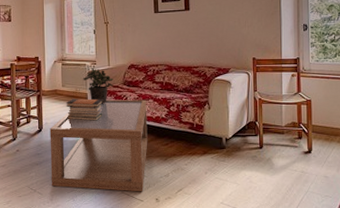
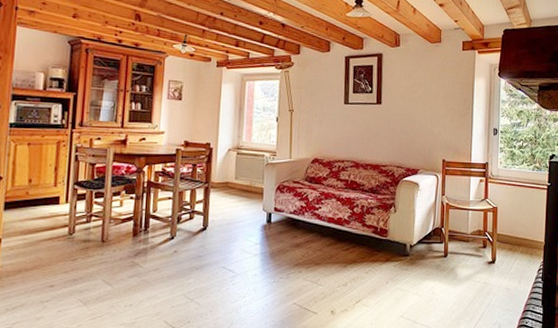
coffee table: present [49,99,148,192] -> none [212,196,329,303]
book stack: present [66,98,103,121] -> none [237,194,280,220]
potted plant: present [83,68,113,104] -> none [260,160,294,201]

